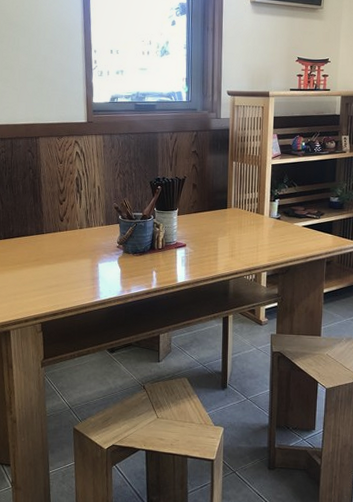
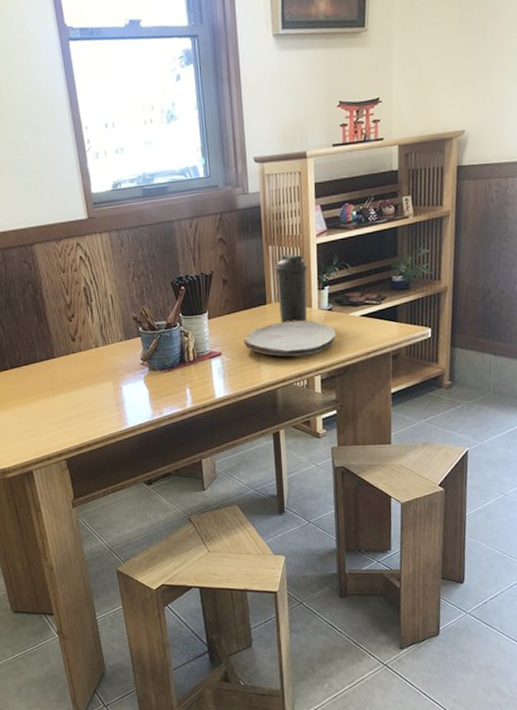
plate: none [205,224,282,254] -> present [244,320,336,357]
water bottle: none [236,169,264,226] -> present [275,253,308,323]

